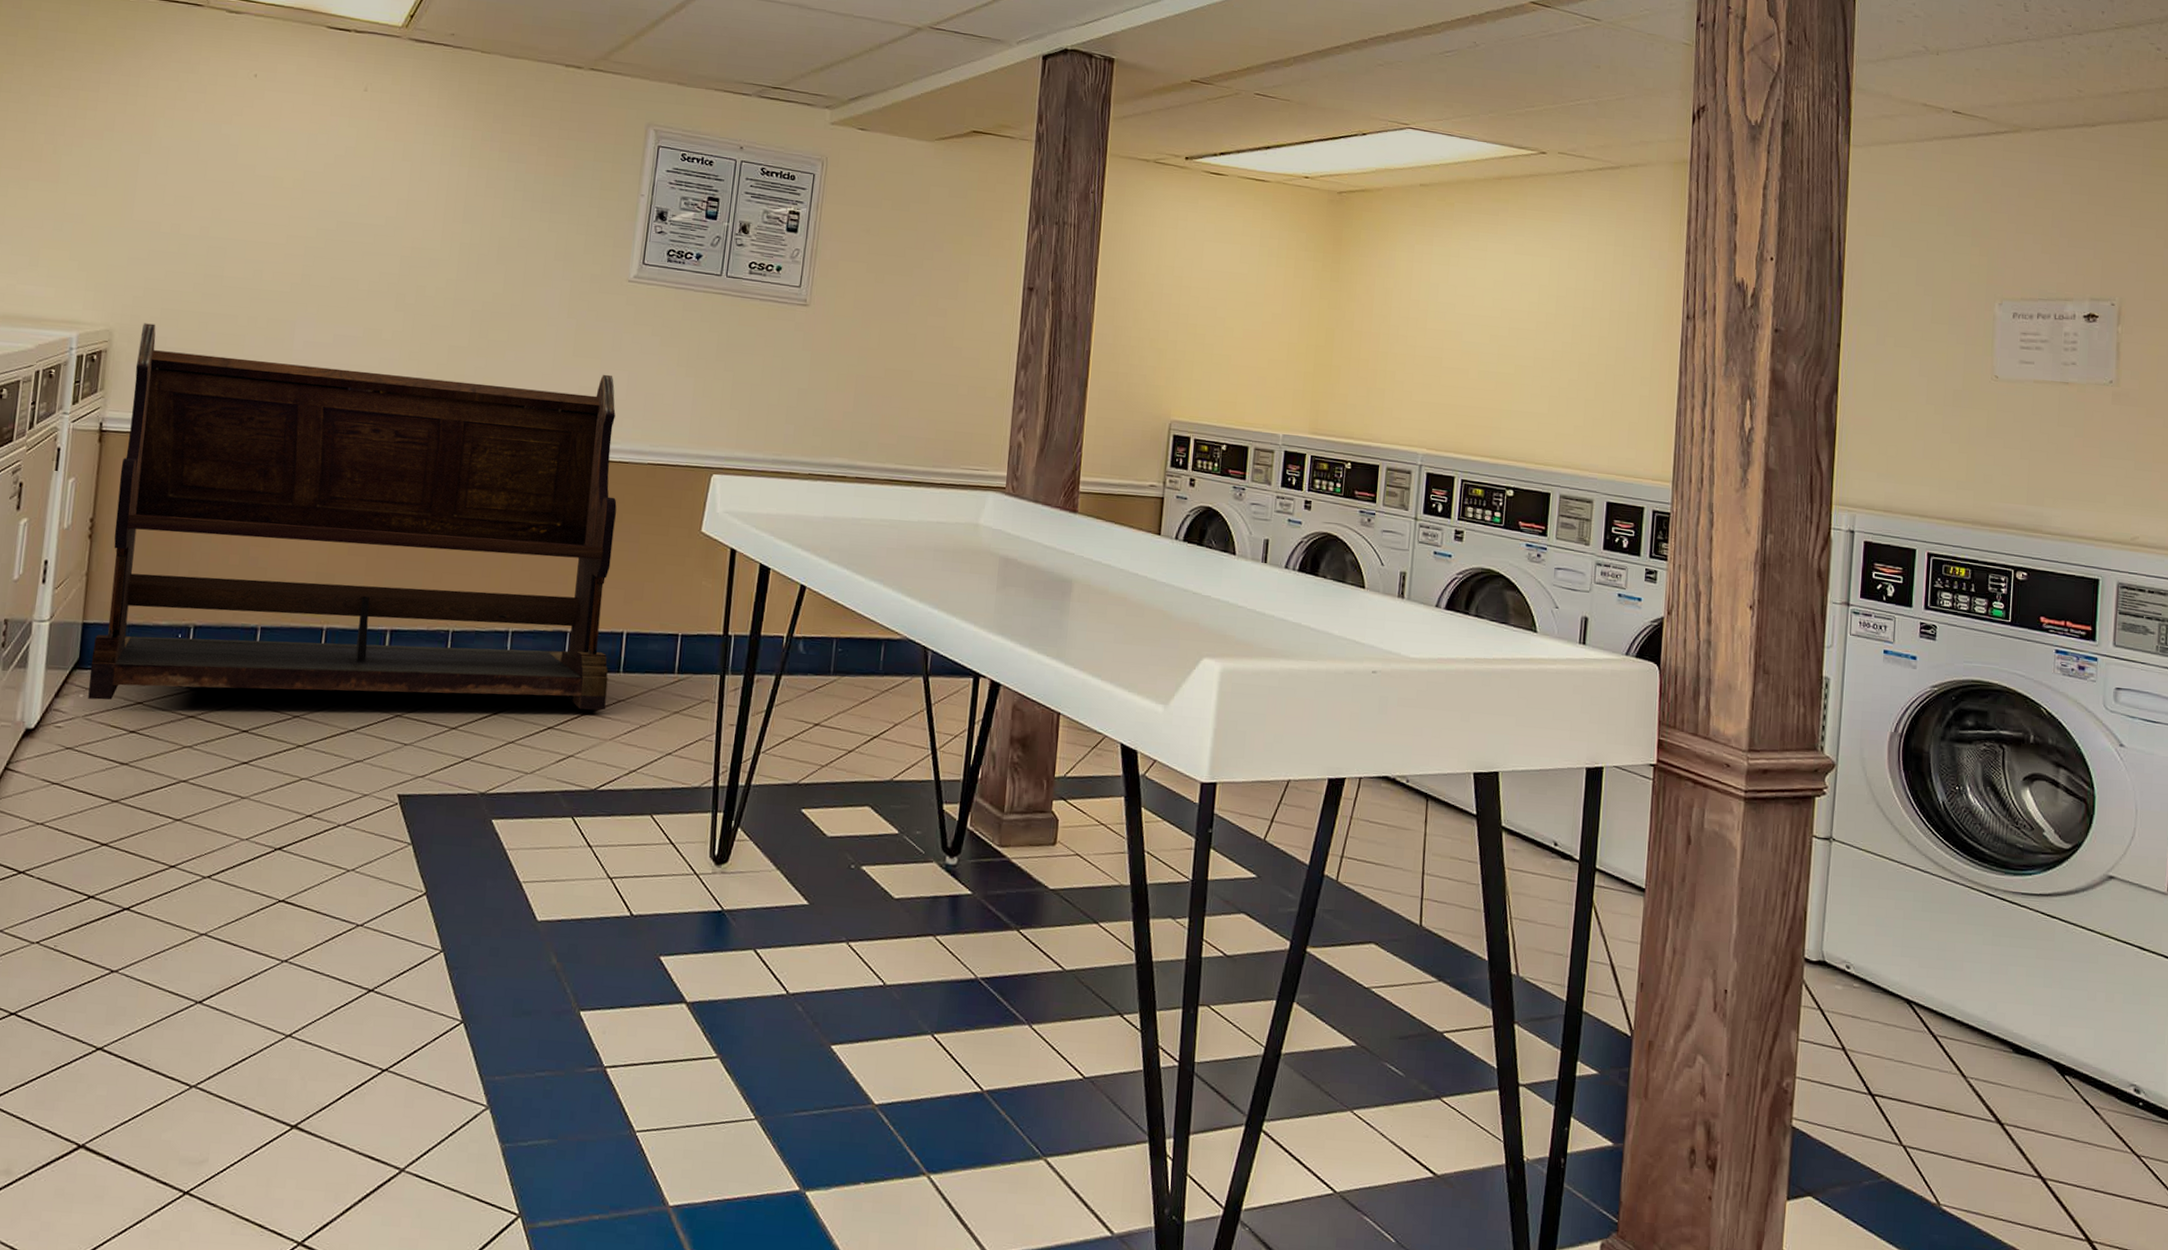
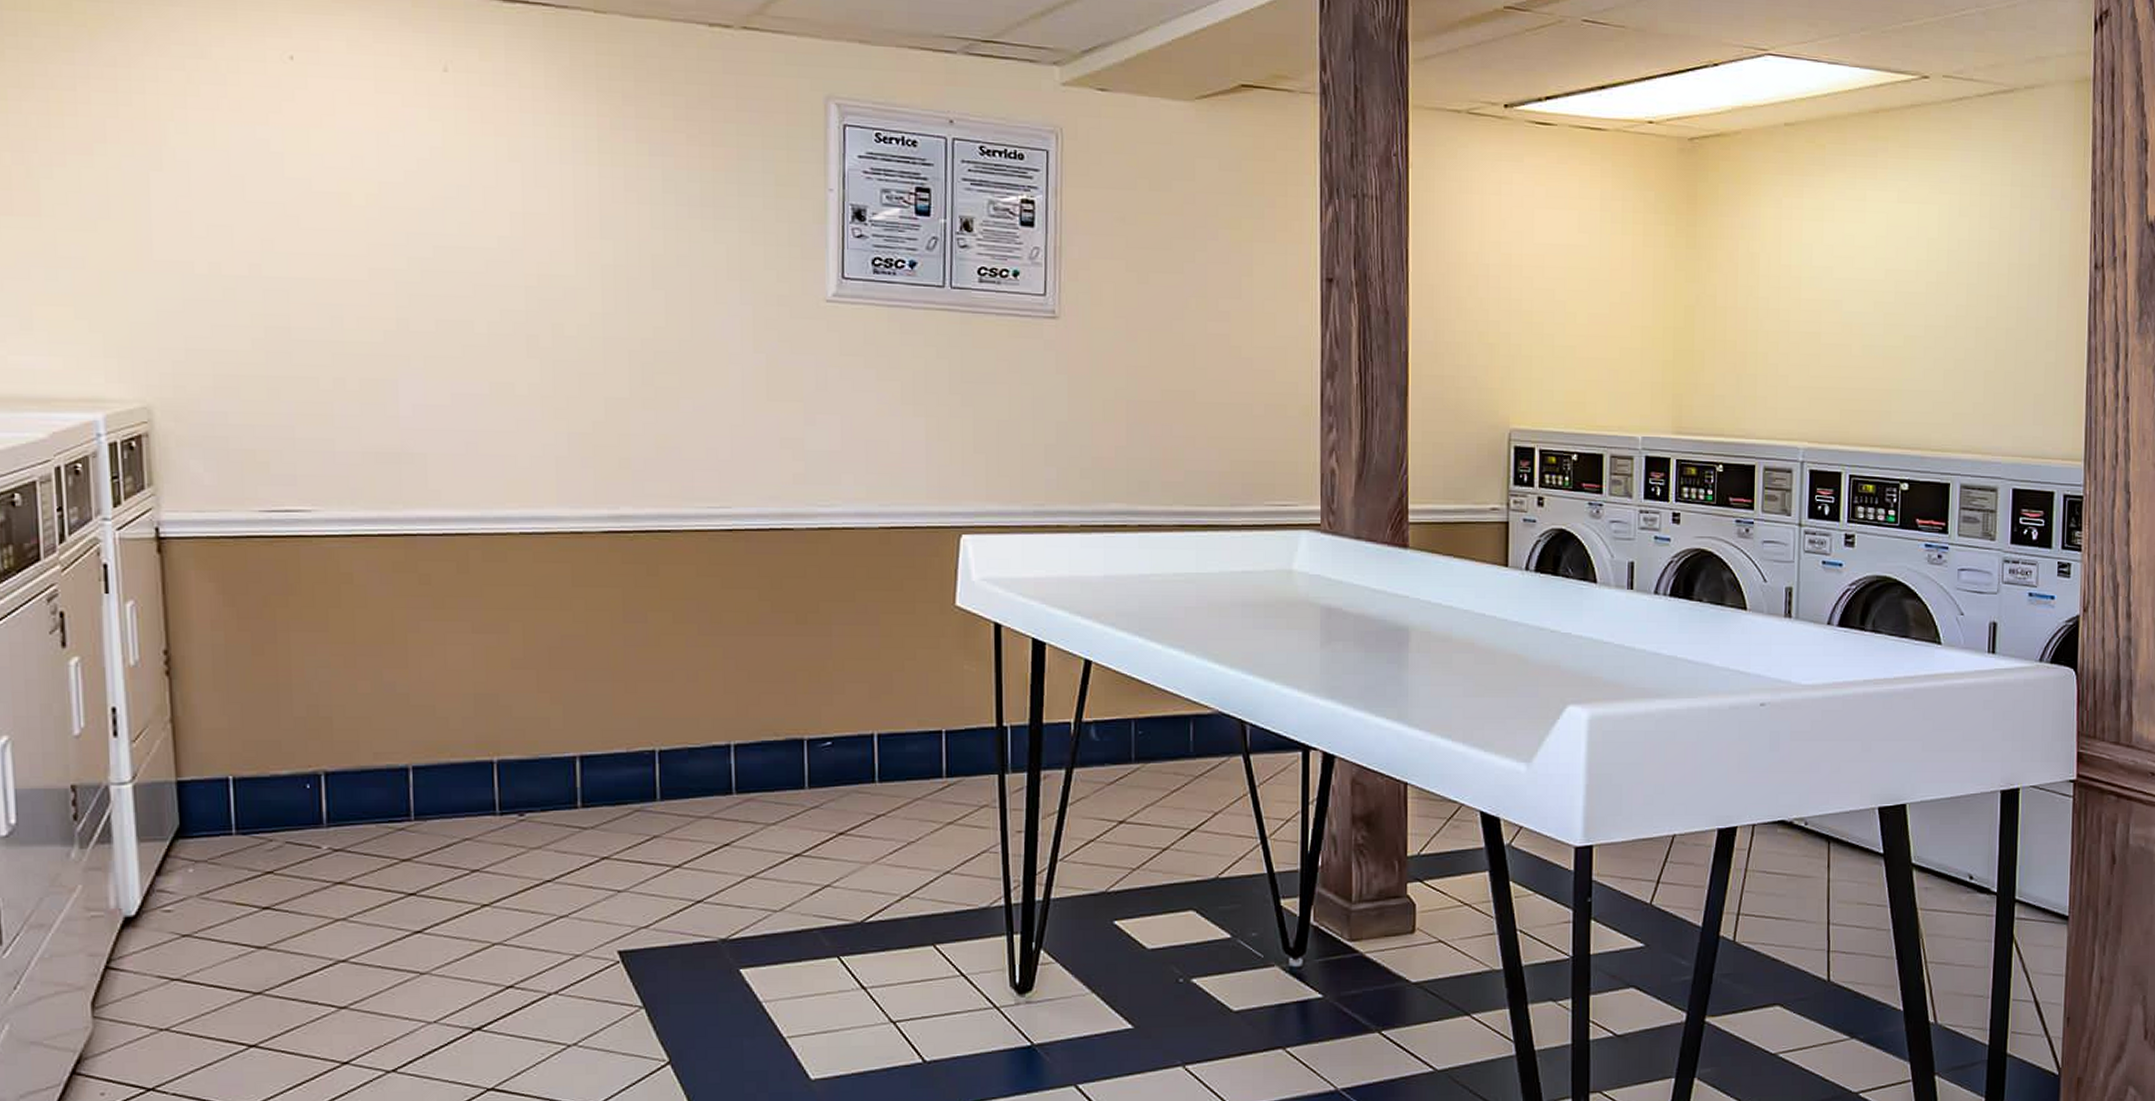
bench: present [88,323,617,710] -> none [191,395,862,873]

